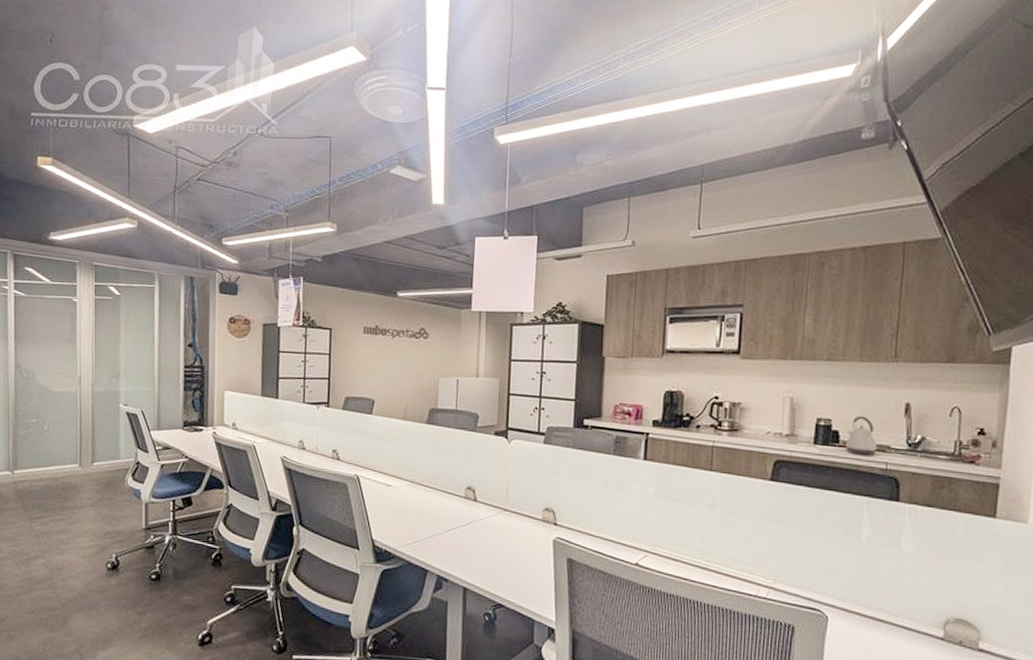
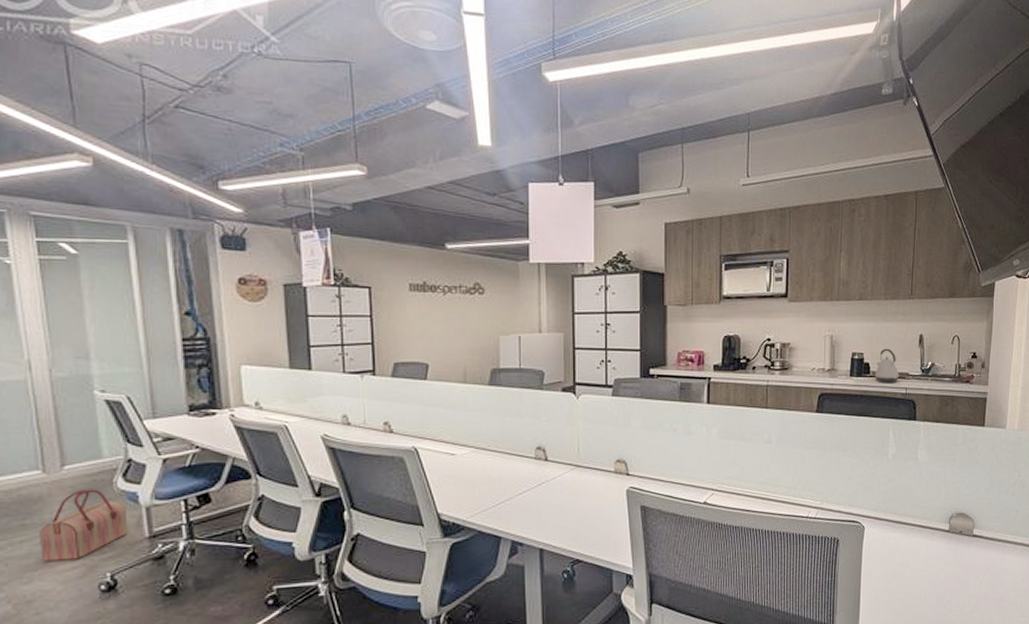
handbag: none [71,483,132,540] -> present [40,489,128,561]

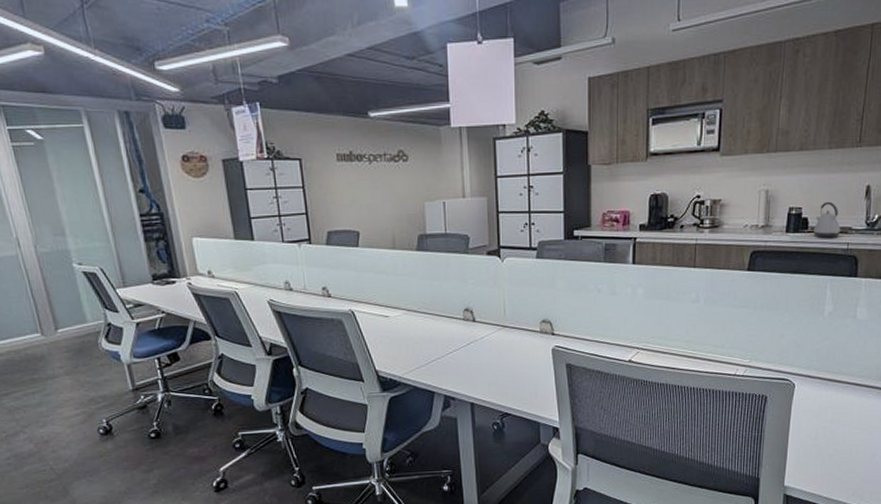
handbag: present [40,489,128,561] -> none [46,349,116,409]

